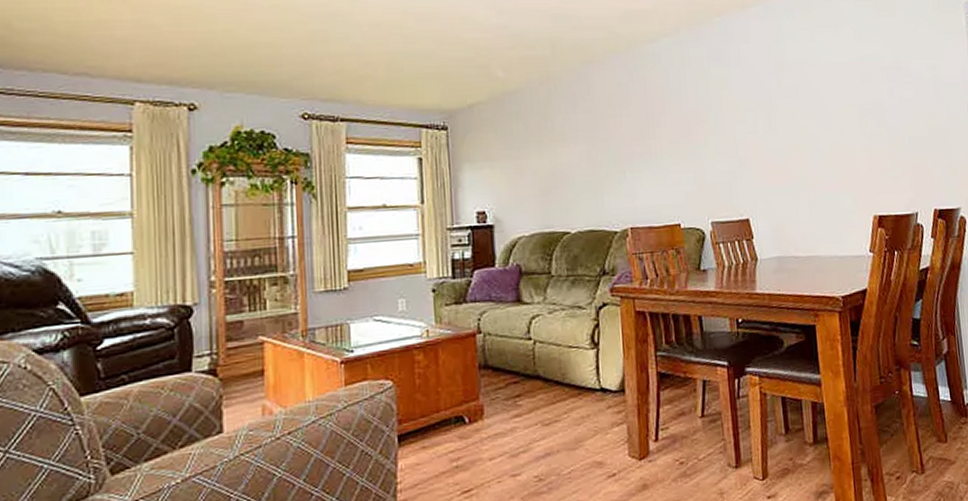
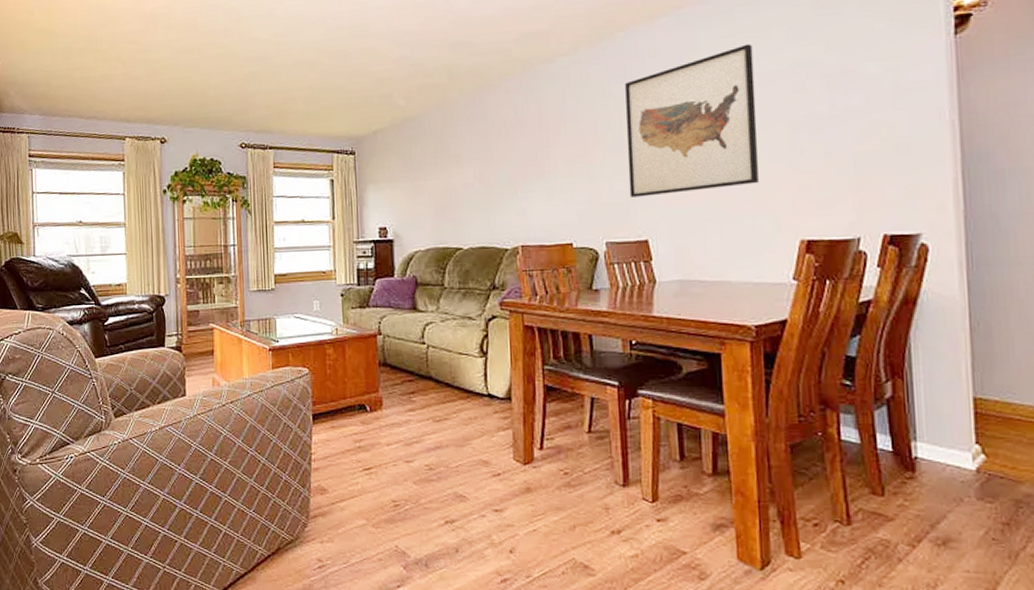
wall art: none [723,37,839,177] -> present [625,43,759,197]

